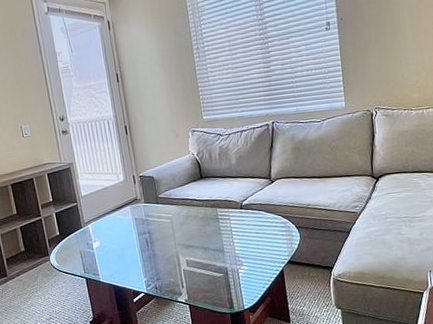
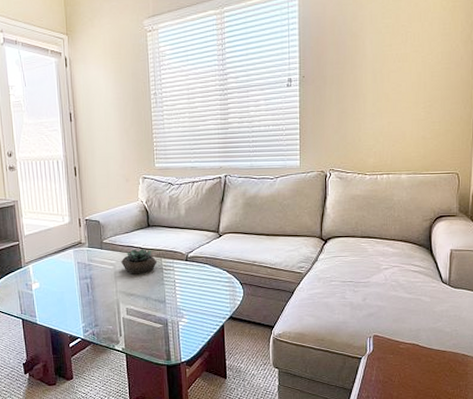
succulent plant: none [177,200,213,227] -> present [121,249,157,275]

